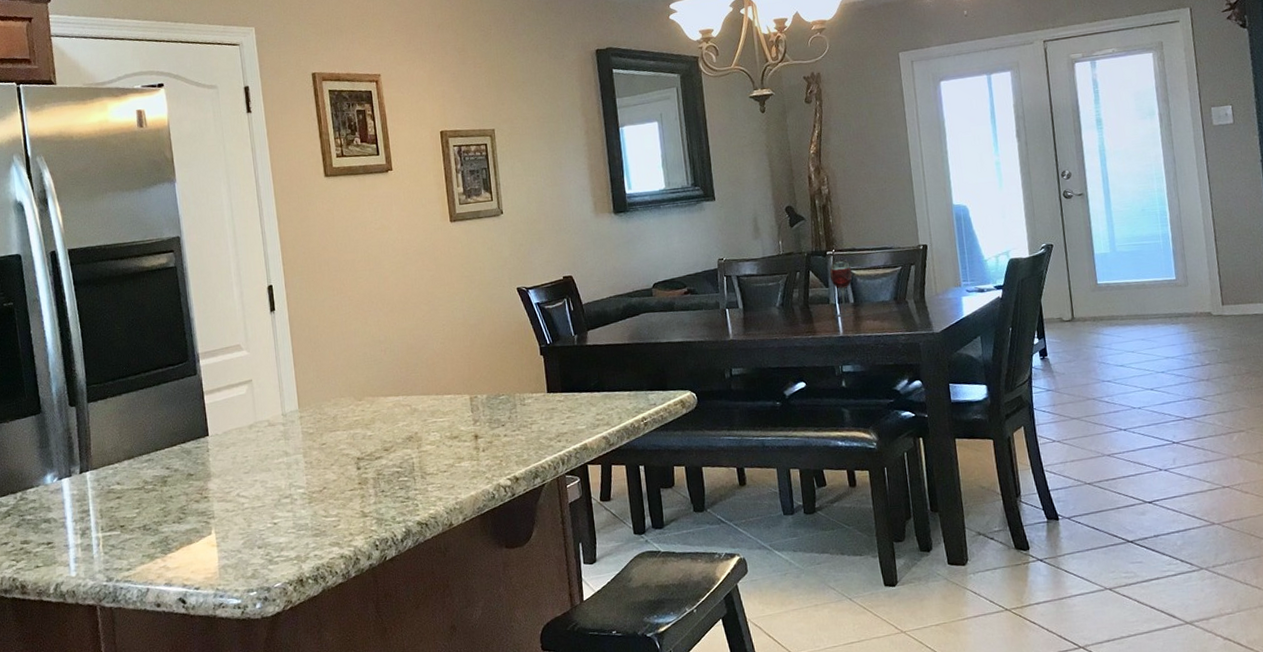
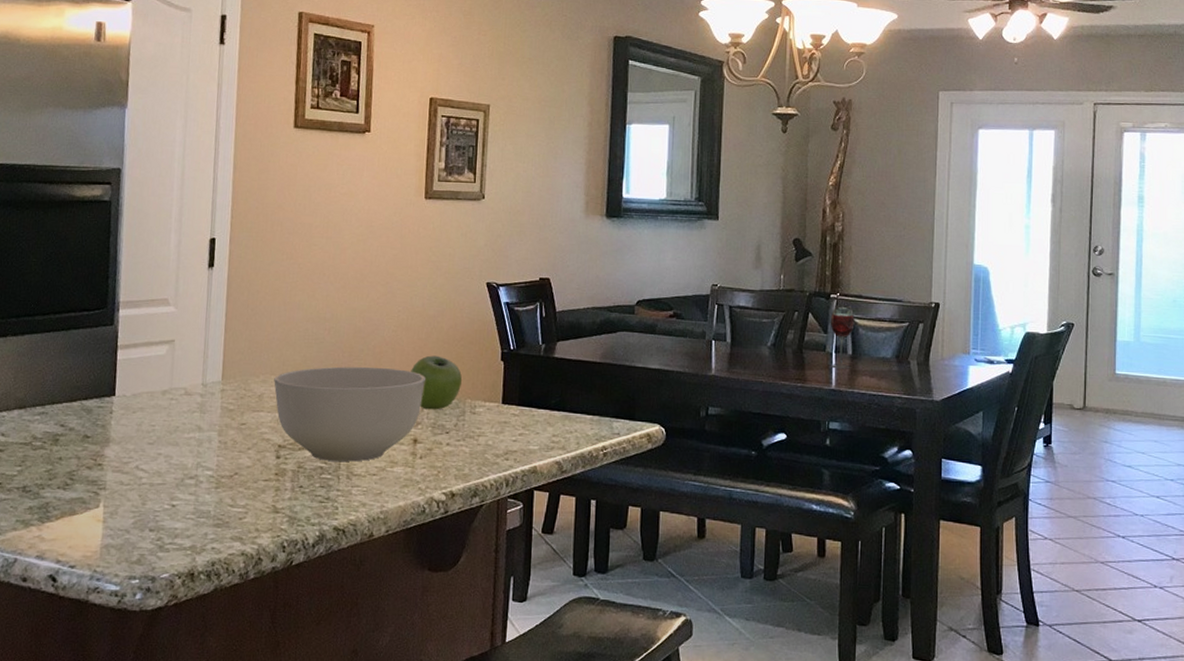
bowl: none [344,375,477,466] -> present [274,366,425,462]
fruit: none [462,359,509,408] -> present [411,355,462,410]

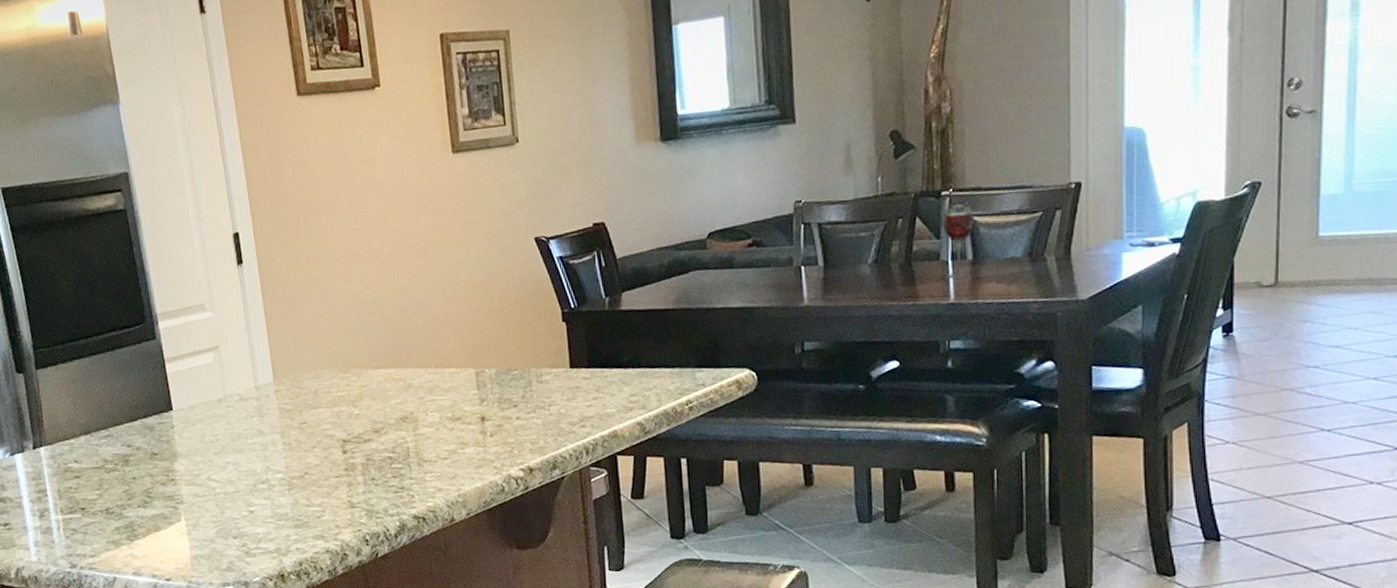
bowl: present [274,366,425,462] -> none [326,345,484,450]
fruit: present [411,355,462,410] -> none [466,325,523,385]

